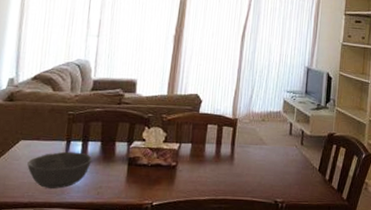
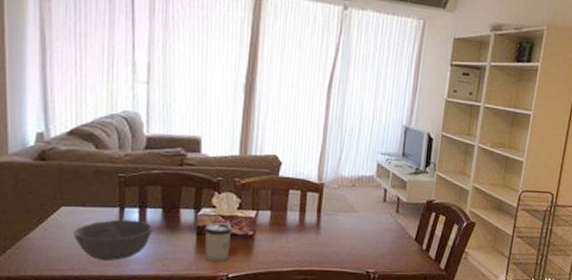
cup: none [133,154,158,191] -> present [204,223,233,263]

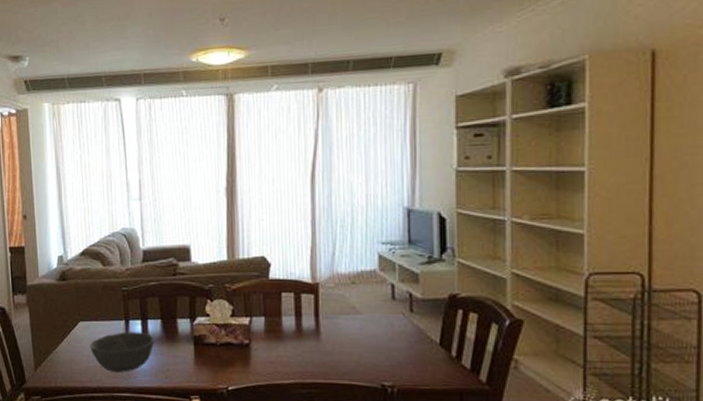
cup: present [204,223,233,263] -> none [201,332,228,374]

